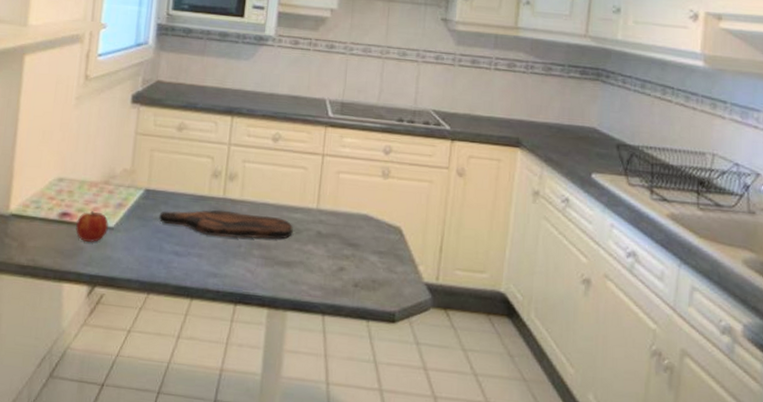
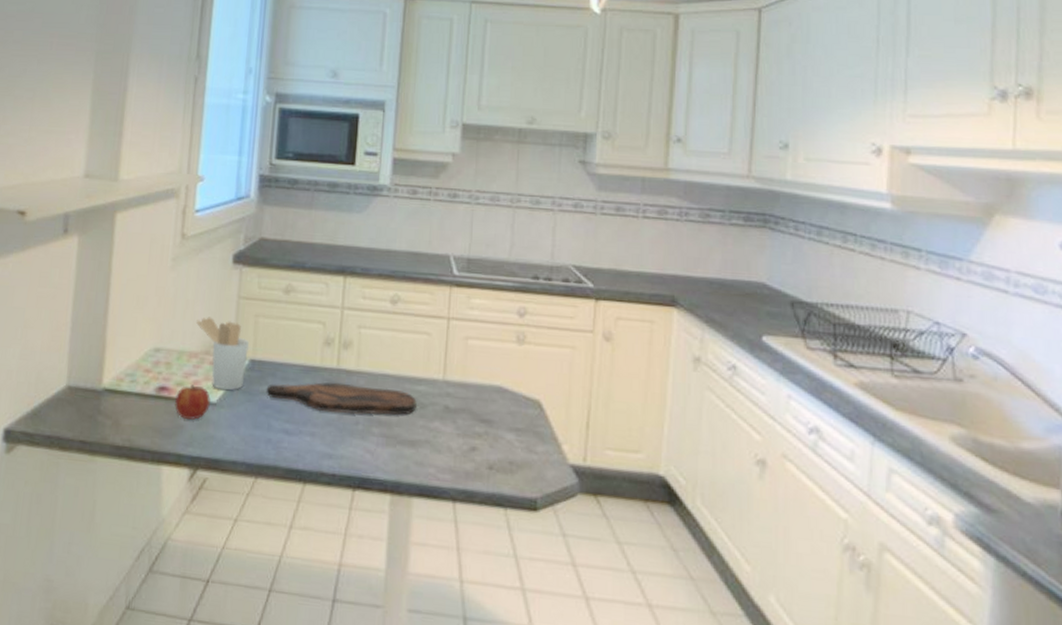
utensil holder: none [97,150,144,217] -> present [196,317,249,391]

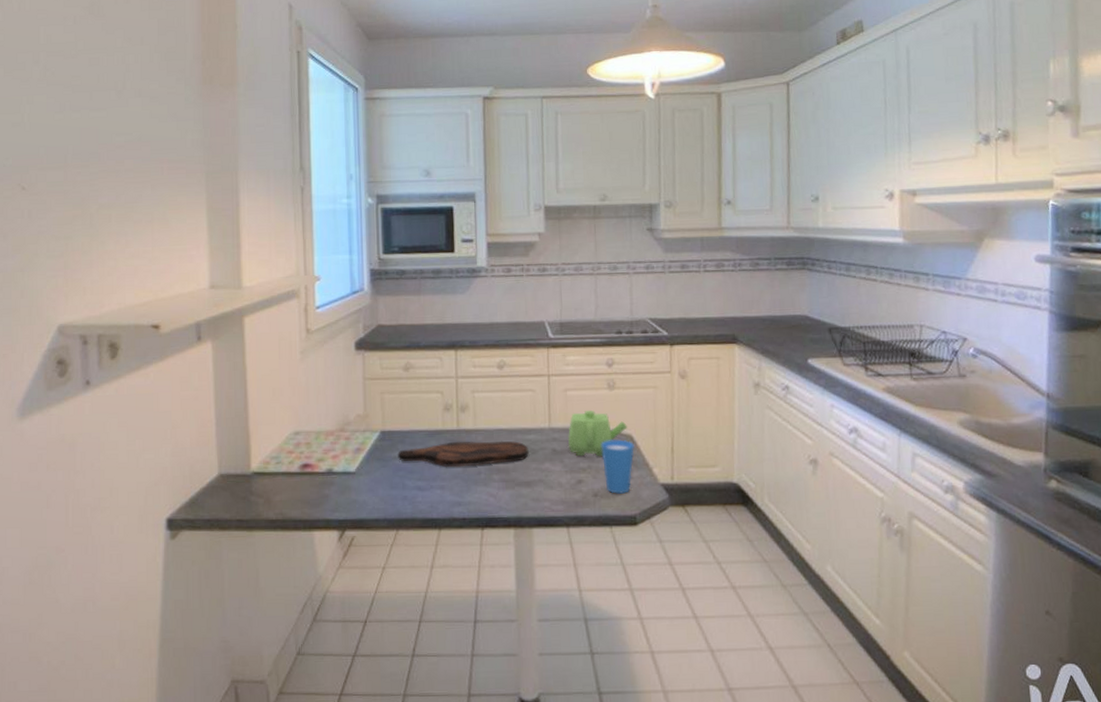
fruit: present [175,385,211,420] -> none [318,459,350,490]
utensil holder: present [196,317,249,391] -> none [329,399,378,460]
teapot: none [463,365,536,423] -> present [567,410,627,457]
cup: none [502,403,542,471] -> present [602,439,634,494]

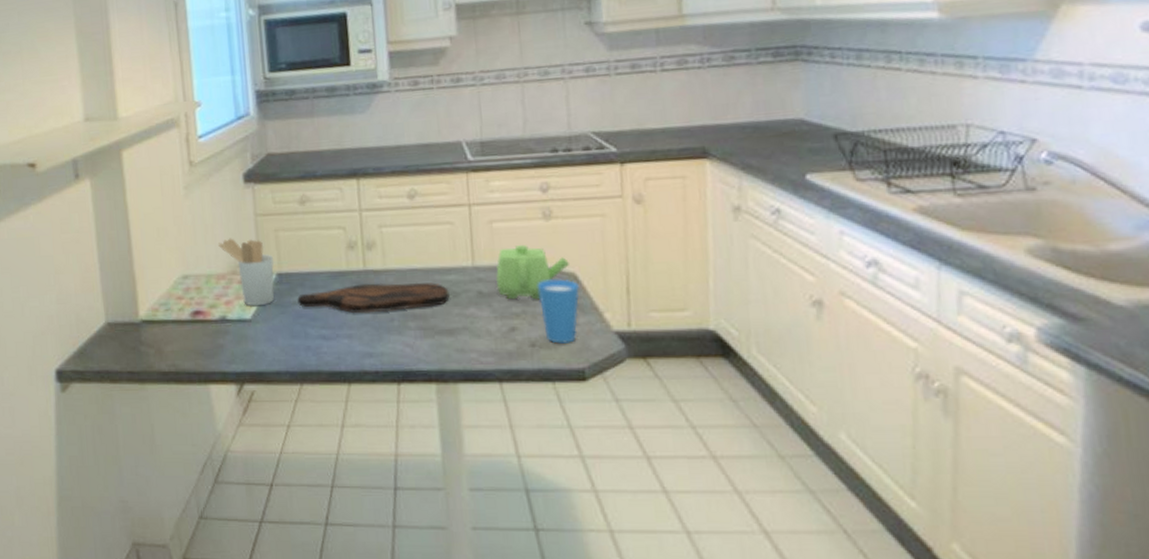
utensil holder: none [329,399,378,460] -> present [218,238,275,306]

